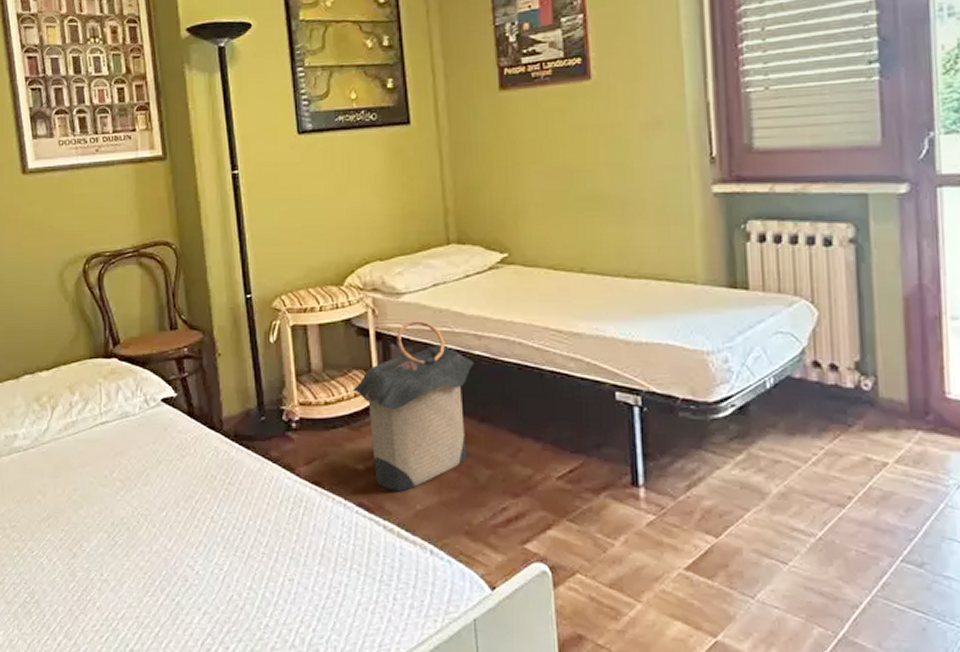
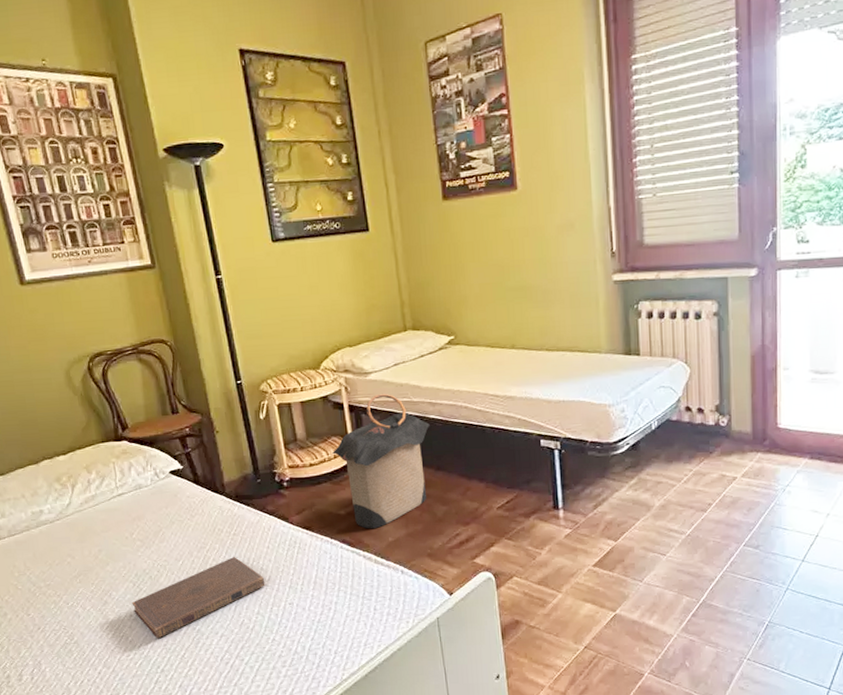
book: none [104,512,262,608] -> present [132,557,265,639]

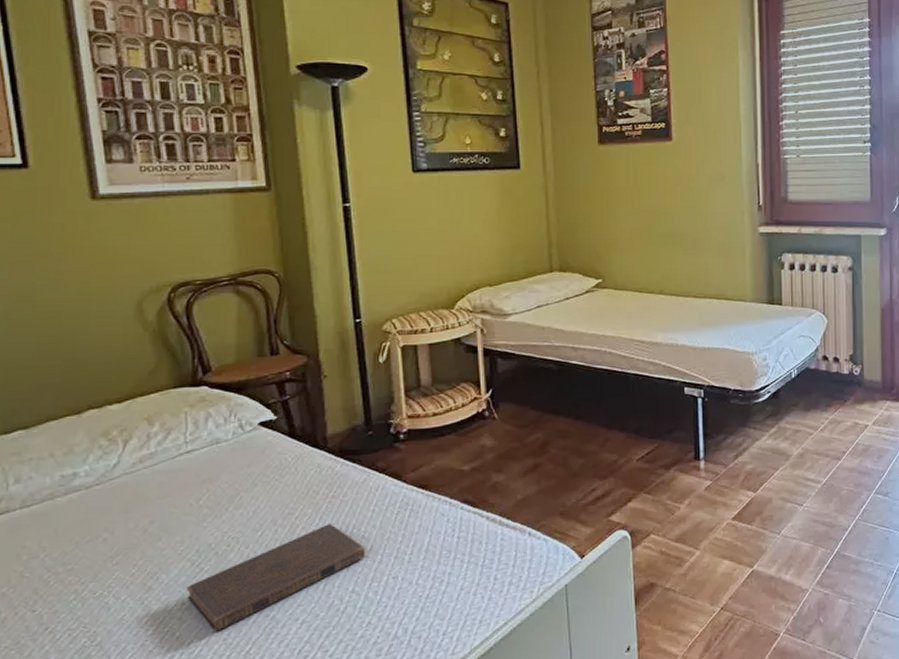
laundry hamper: present [331,393,430,529] -> none [459,336,571,486]

